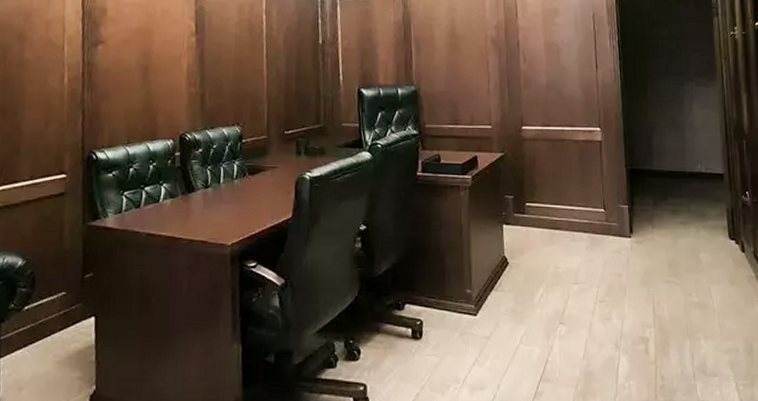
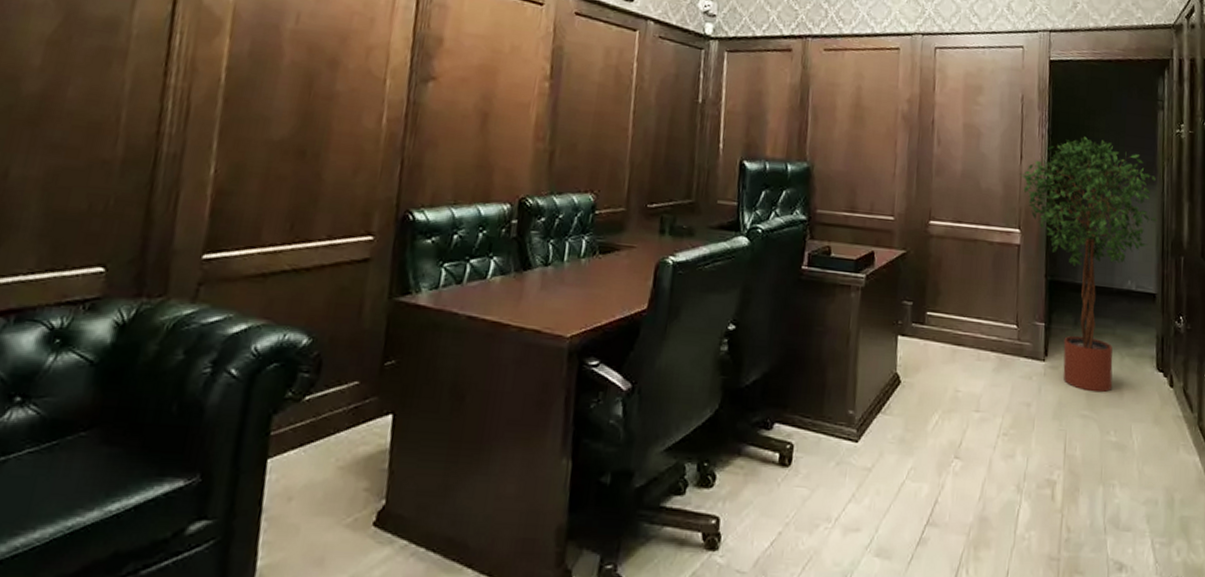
potted tree: none [596,44,720,261] -> present [1019,136,1157,393]

